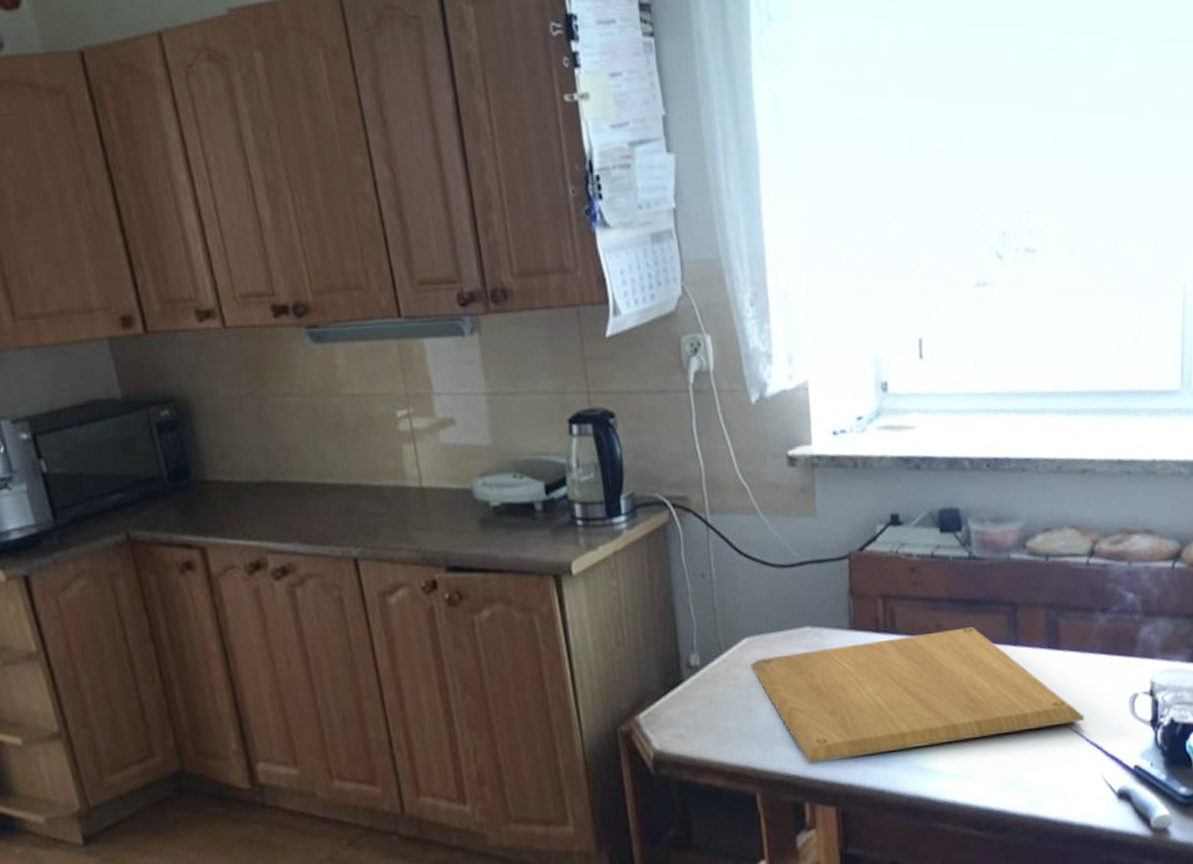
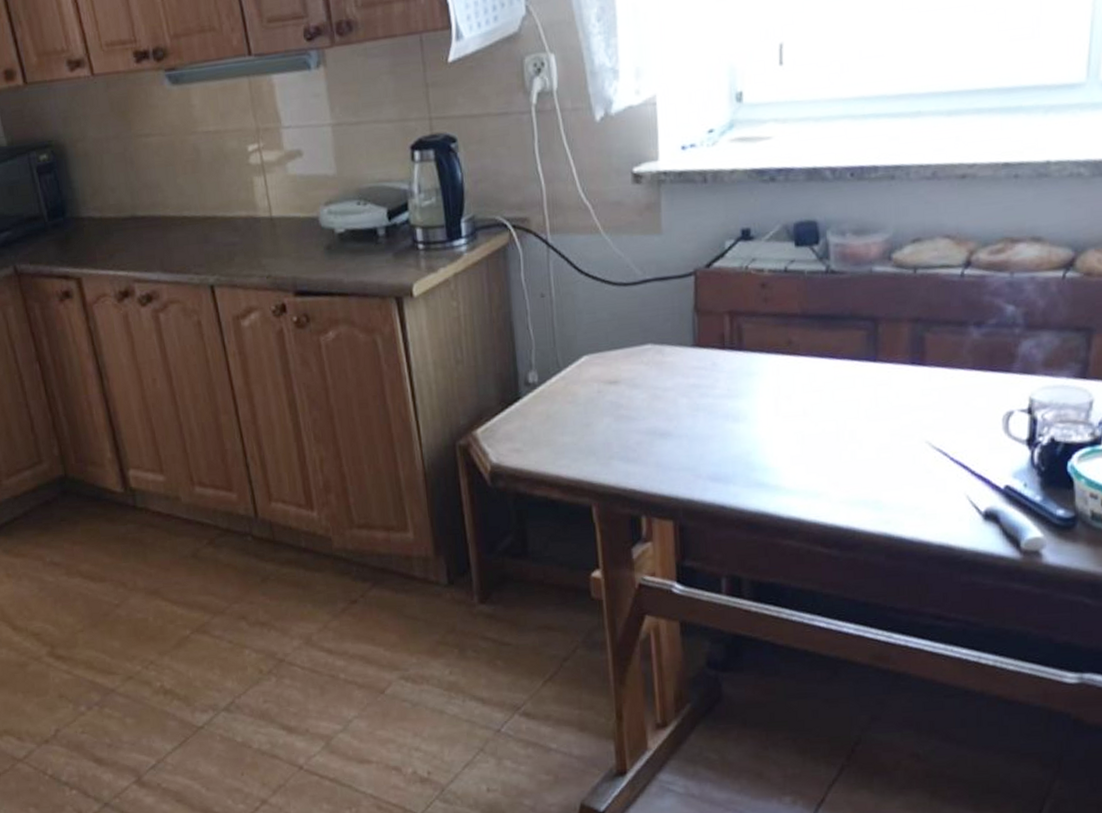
chopping board: present [751,627,1085,764] -> none [589,343,950,479]

